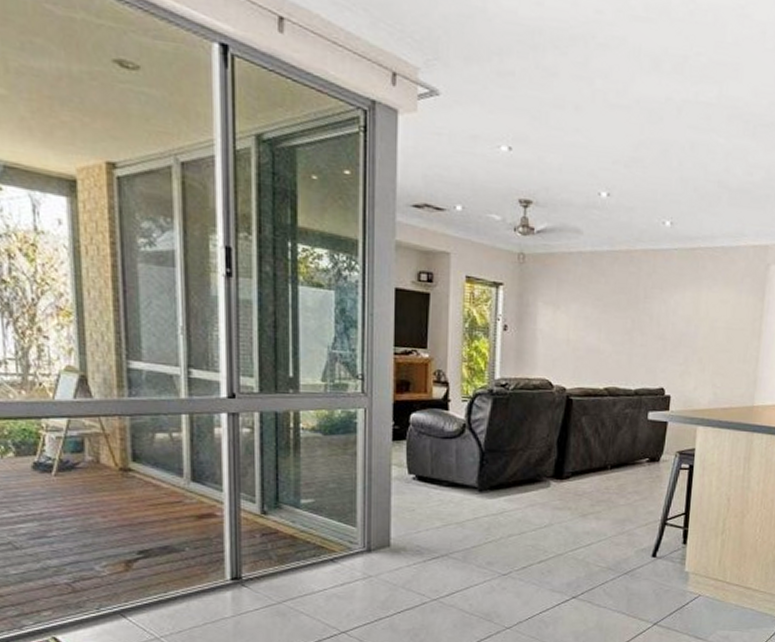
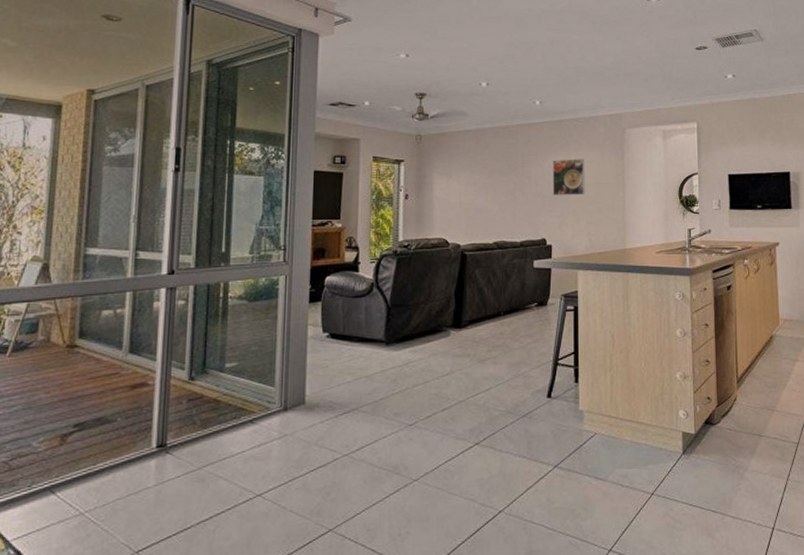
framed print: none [676,296,718,341] -> present [552,159,585,195]

